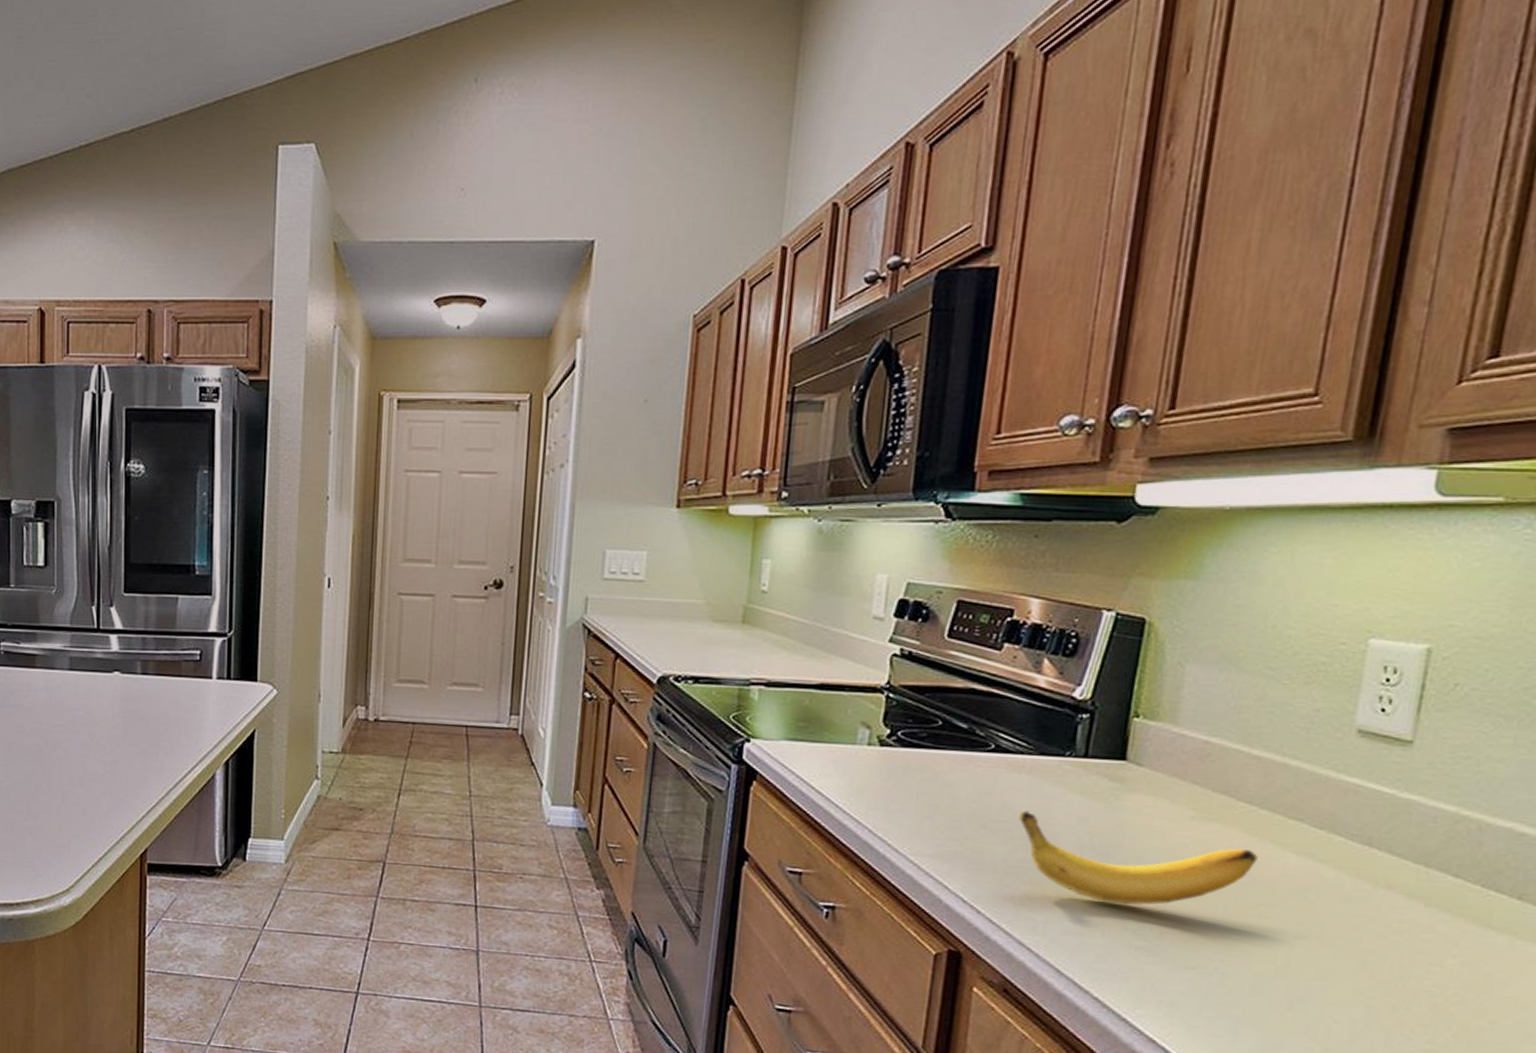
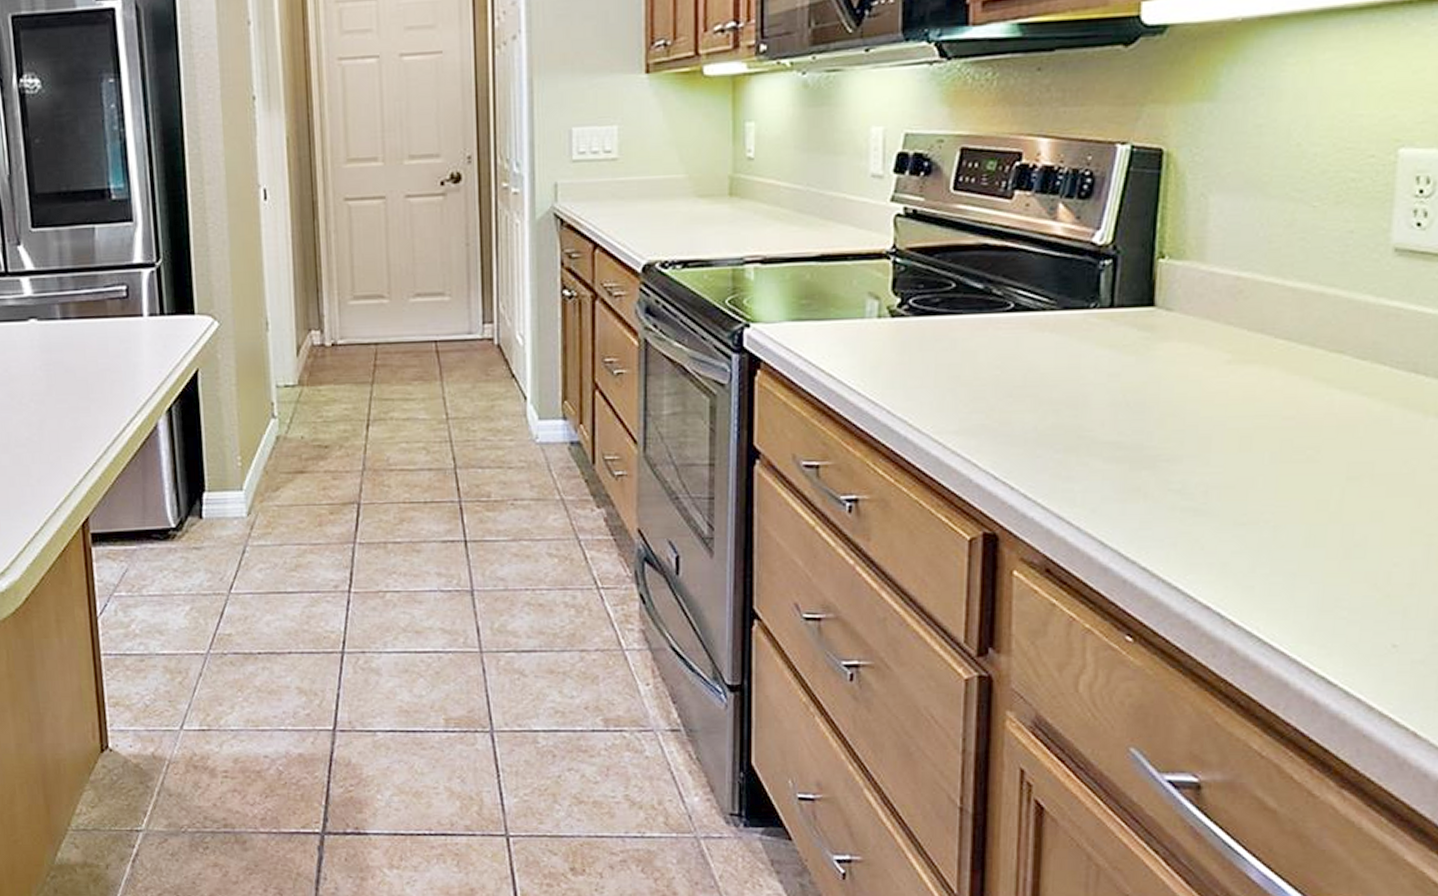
banana: present [1019,810,1258,905] -> none [1046,372,1301,464]

